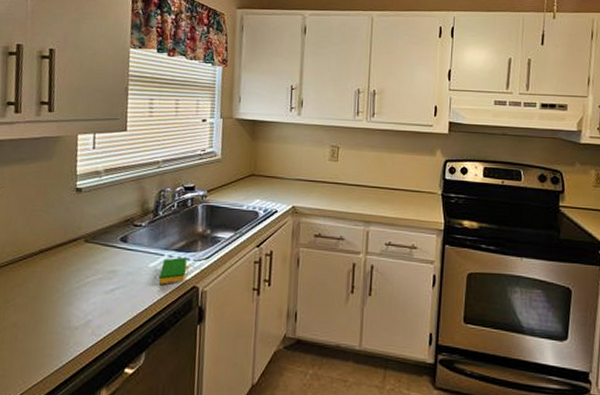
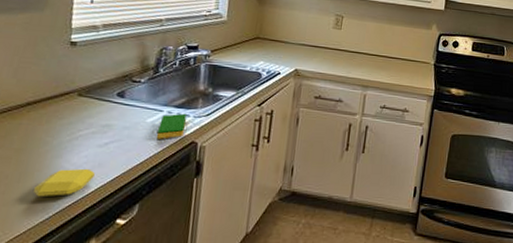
soap bar: none [47,315,103,344] -> present [33,168,95,196]

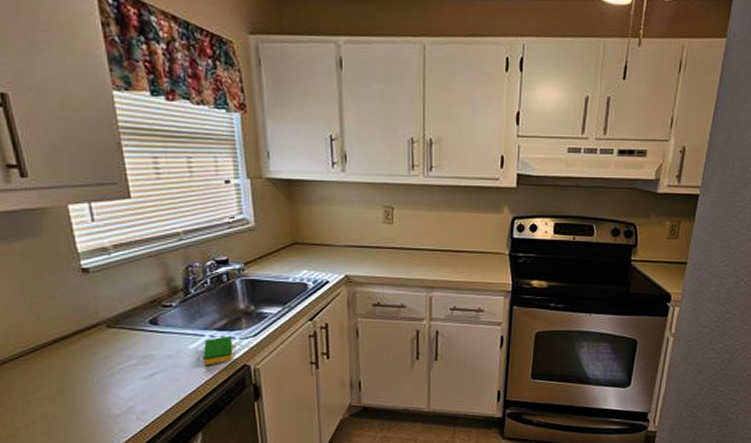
soap bar: present [33,168,95,196] -> none [87,401,147,433]

